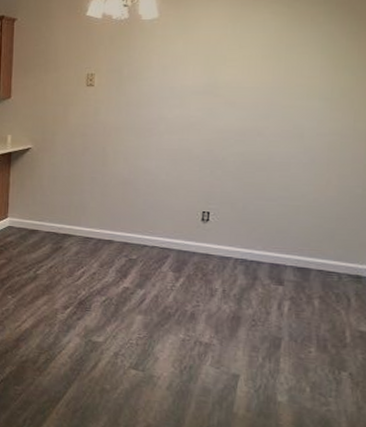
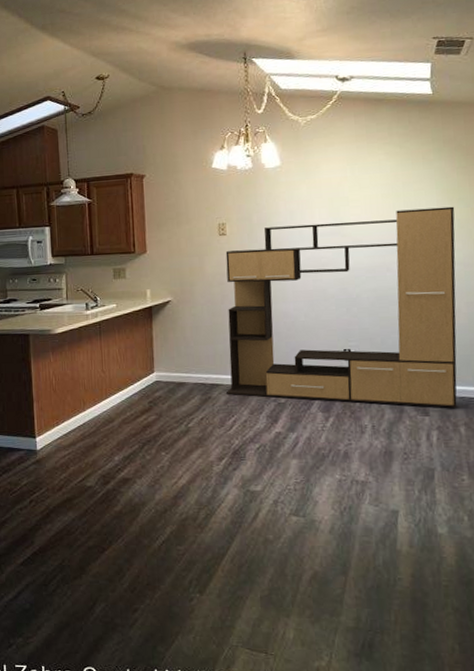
media console: none [78,73,339,280] -> present [225,206,458,408]

